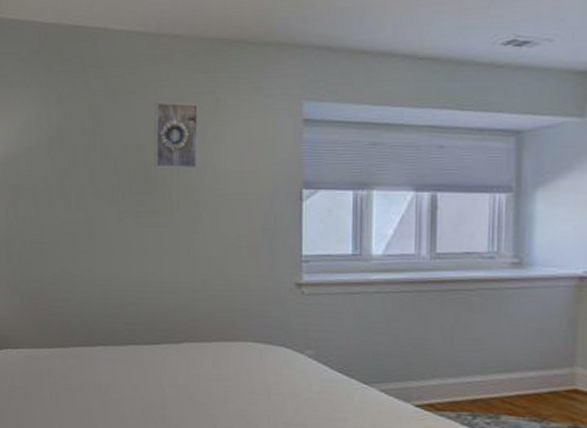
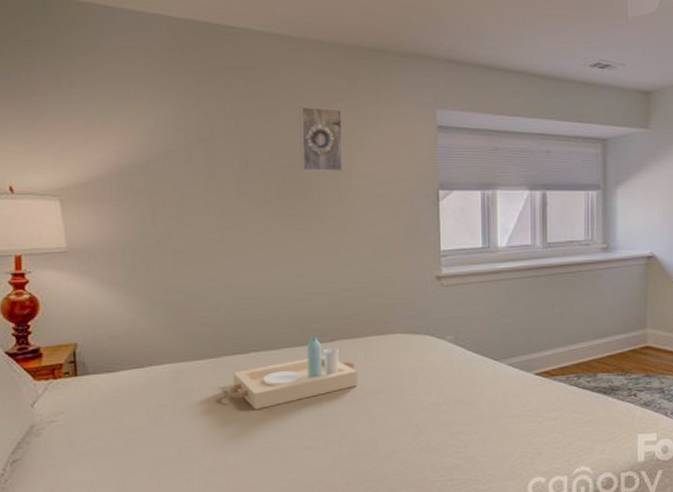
serving tray: none [73,335,205,404] -> present [226,335,358,410]

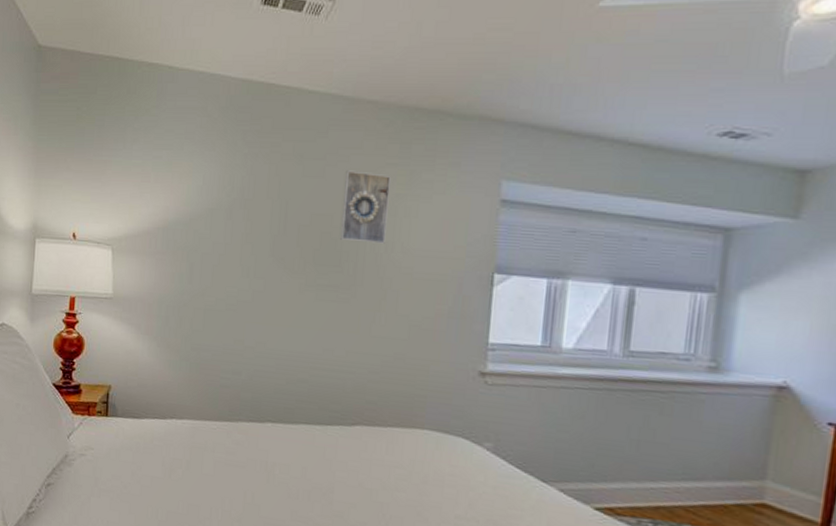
serving tray: present [226,335,358,410] -> none [238,416,377,483]

